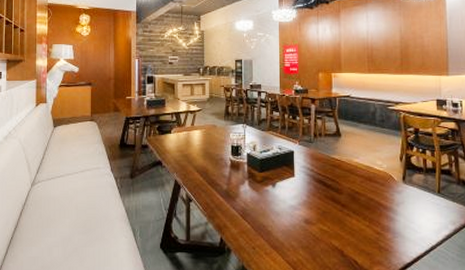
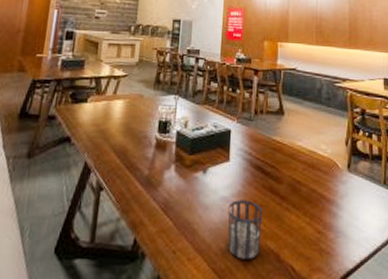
cup: none [296,208,326,254] -> present [227,200,262,259]

